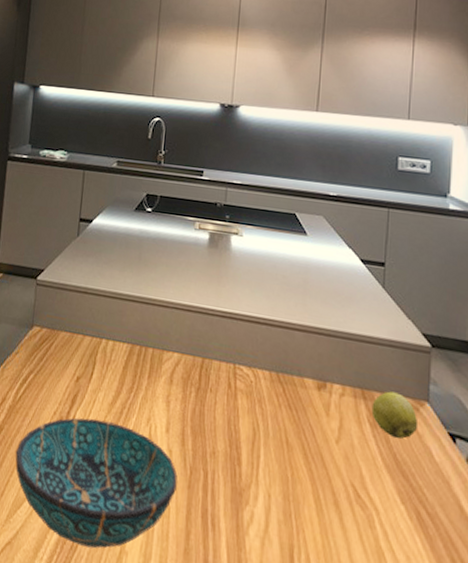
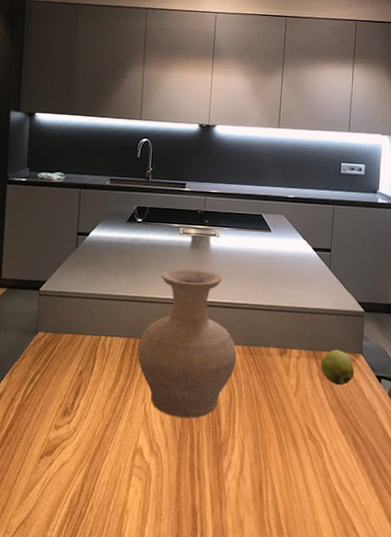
decorative bowl: present [15,417,178,549] -> none [25,405,169,513]
vase: none [142,269,263,453] -> present [137,268,237,418]

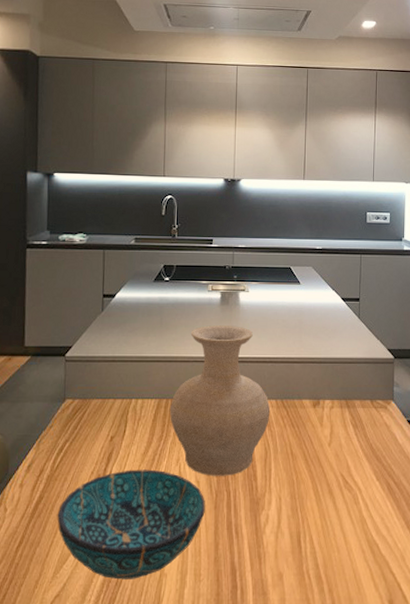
decorative bowl: none [25,405,169,513] -> present [57,469,205,580]
apple: present [320,350,355,386] -> none [353,398,387,433]

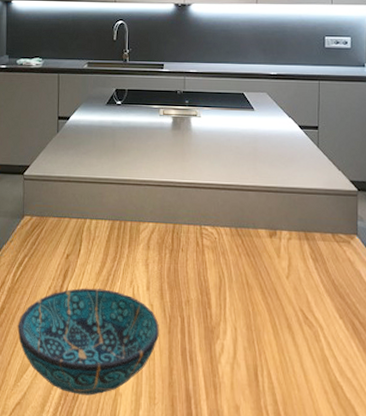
vase: present [169,325,271,476] -> none [122,150,225,302]

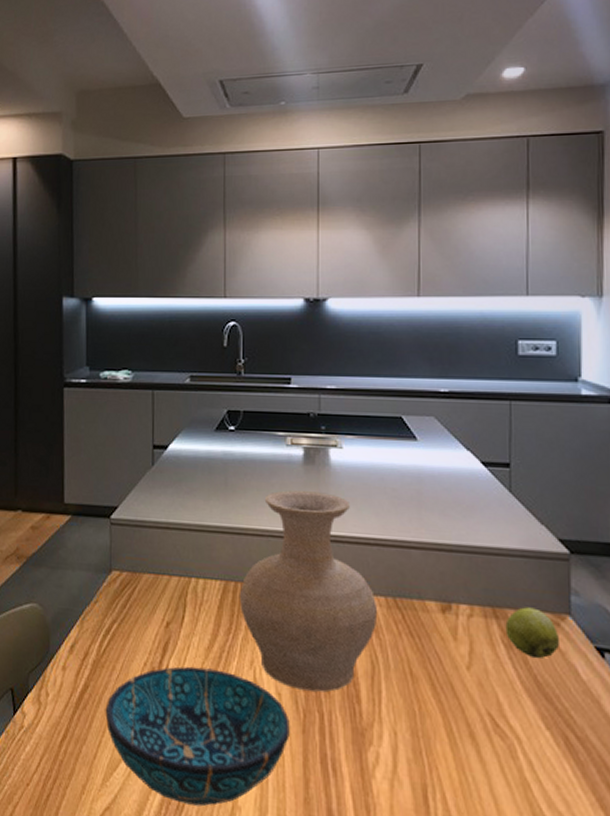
vase: none [122,150,225,302] -> present [239,490,378,692]
apple: none [313,231,350,268] -> present [505,607,561,659]

